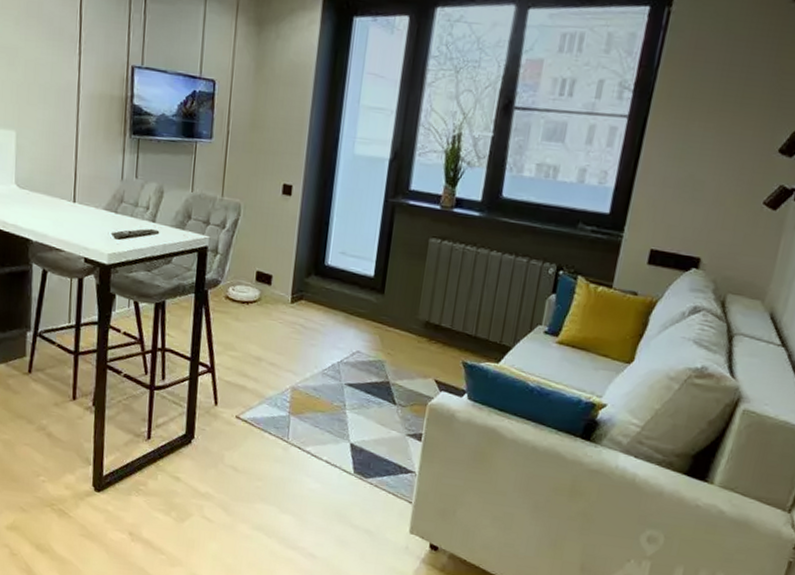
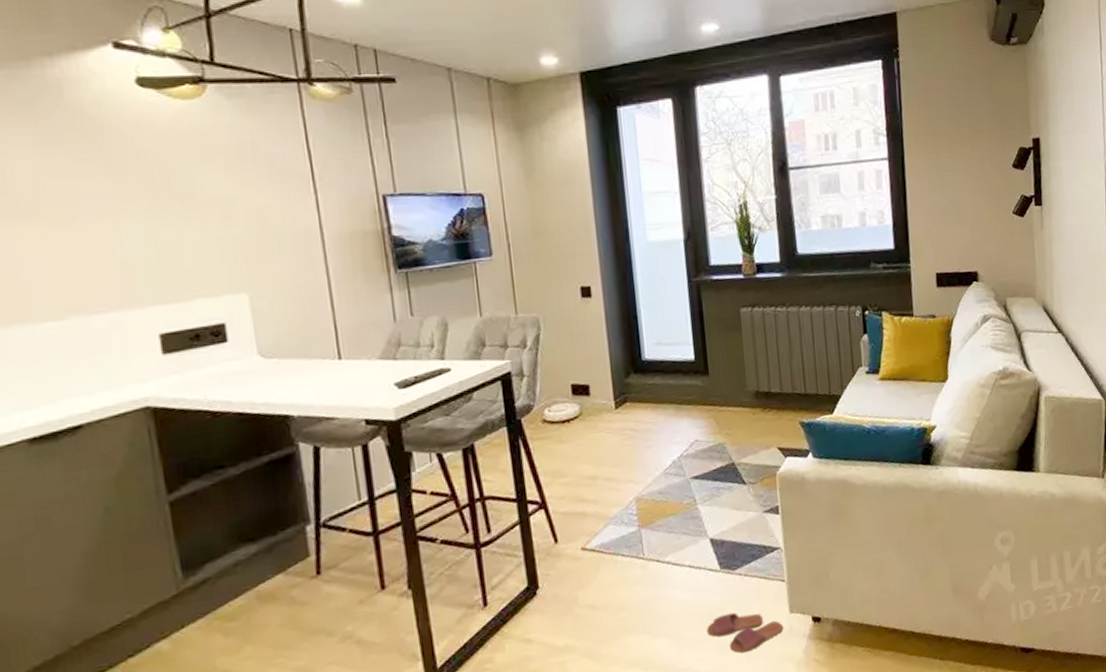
slippers: none [329,513,401,554] -> present [707,612,784,653]

